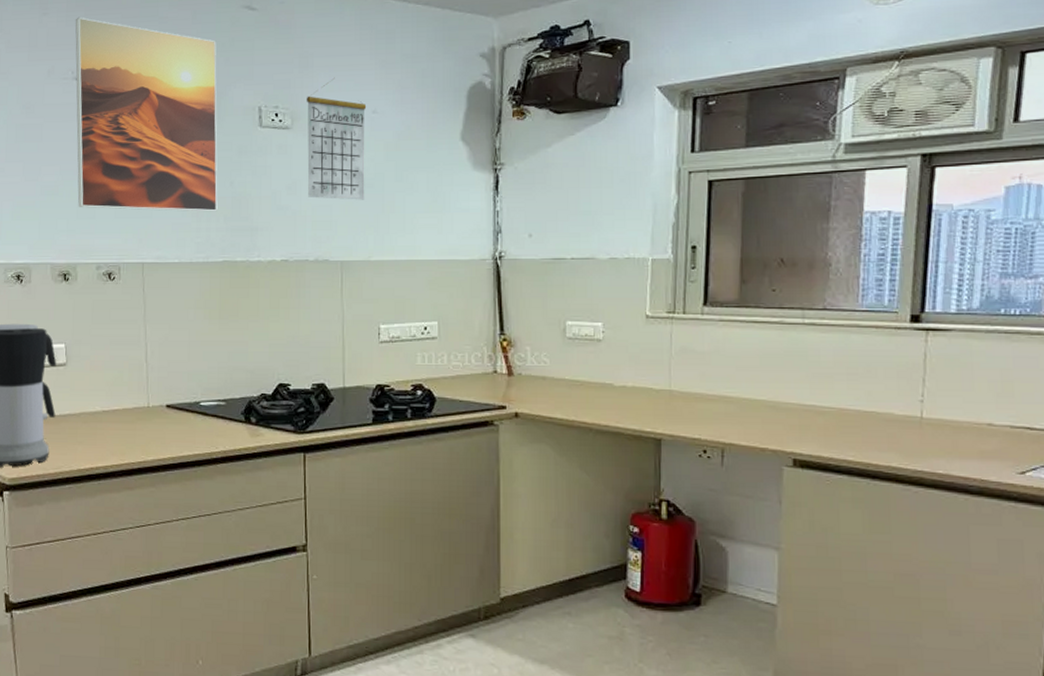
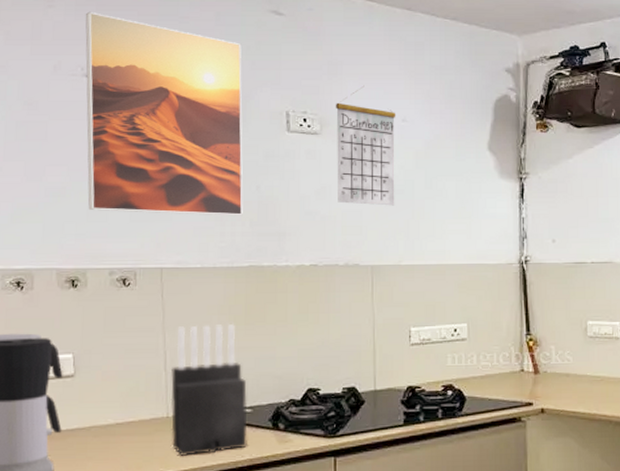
knife block: none [151,317,222,446] -> present [170,323,248,457]

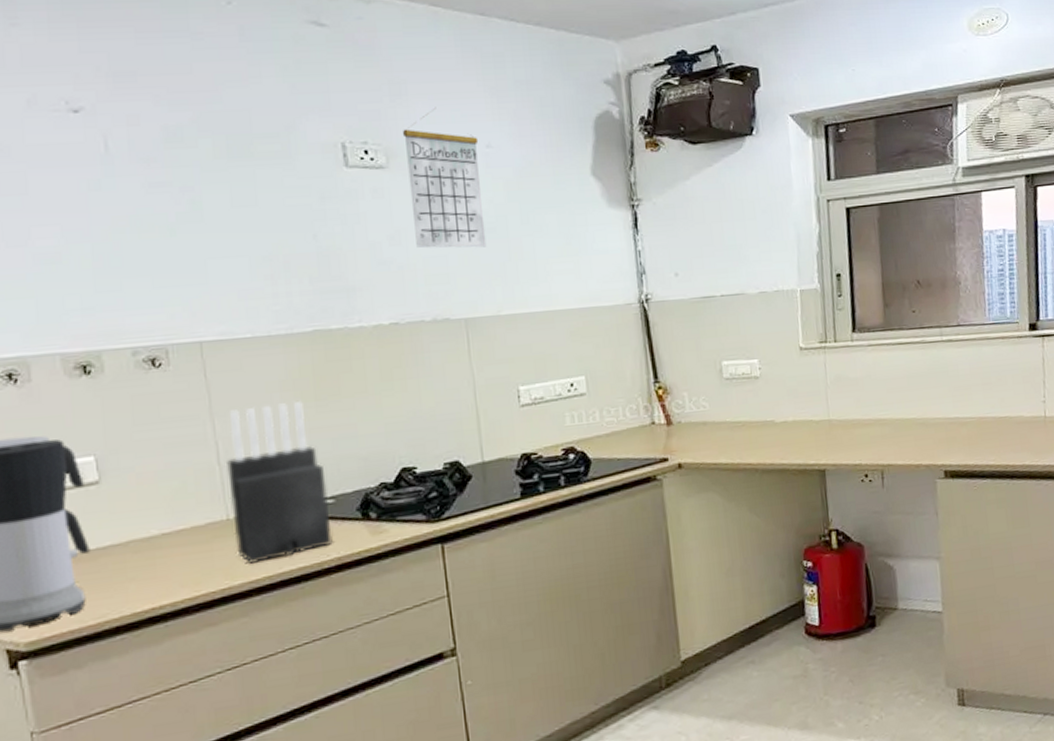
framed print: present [85,11,243,216] -> none [64,29,299,278]

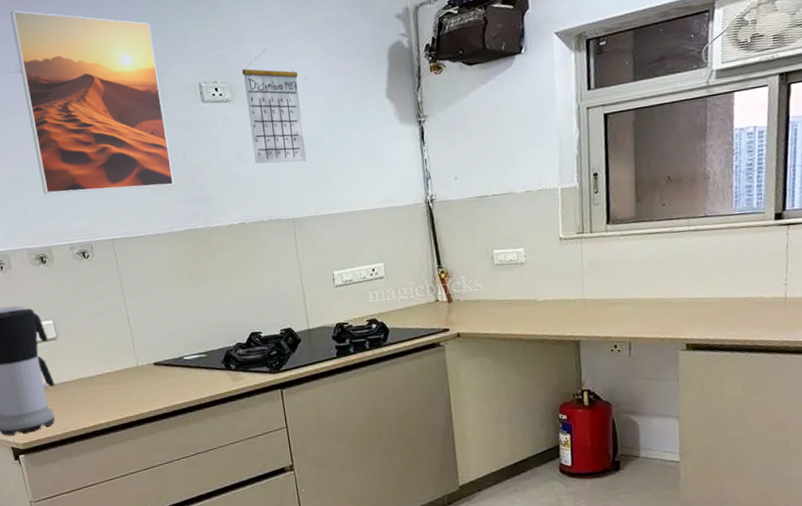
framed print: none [64,29,299,278] -> present [10,10,174,194]
knife block: present [227,400,333,565] -> none [134,282,207,399]

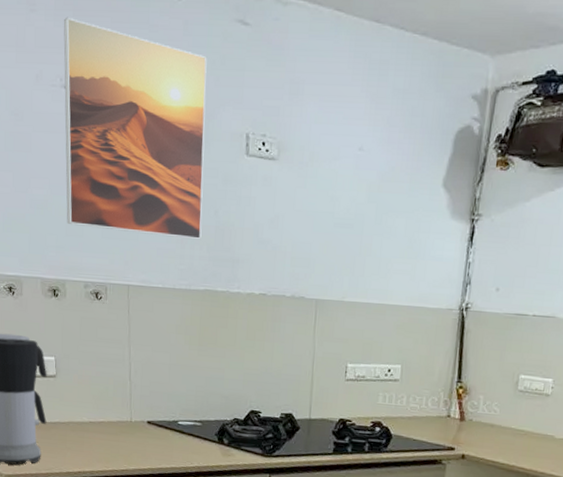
calendar: present [241,49,307,164] -> none [289,108,354,240]

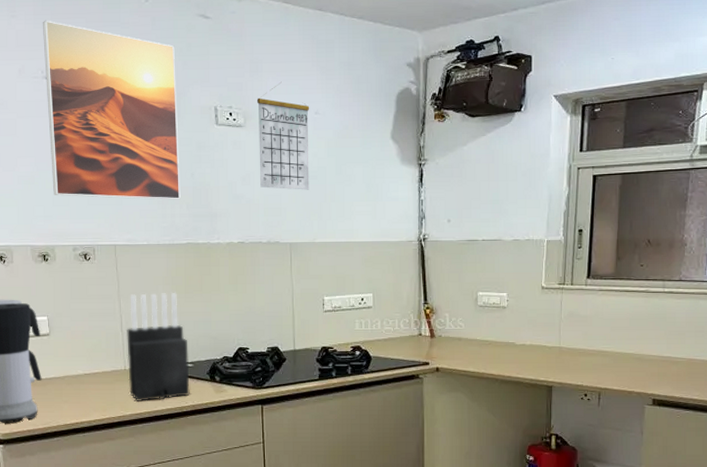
knife block: none [134,341,198,458] -> present [127,292,190,402]
calendar: none [289,108,354,240] -> present [256,81,310,190]

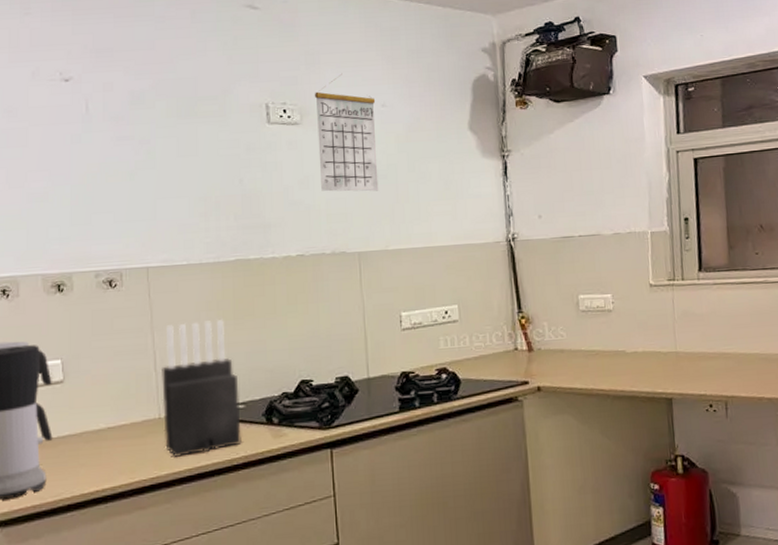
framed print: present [43,20,180,200] -> none [62,16,227,214]

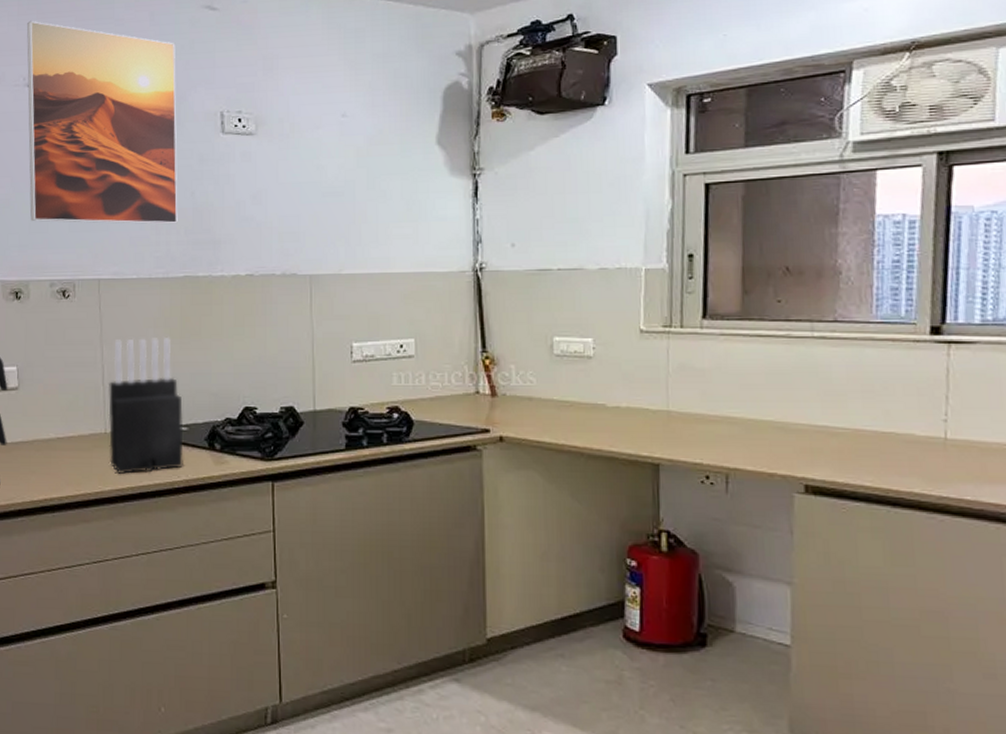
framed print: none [62,16,227,214] -> present [27,20,178,225]
calendar: present [314,73,379,192] -> none [270,79,336,210]

